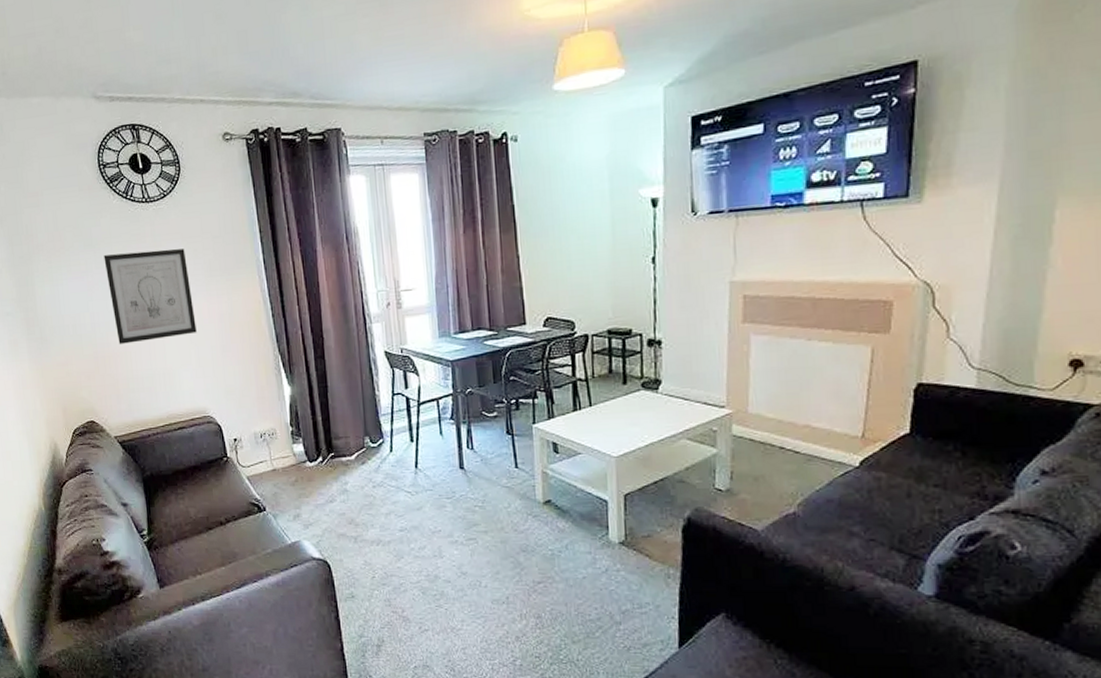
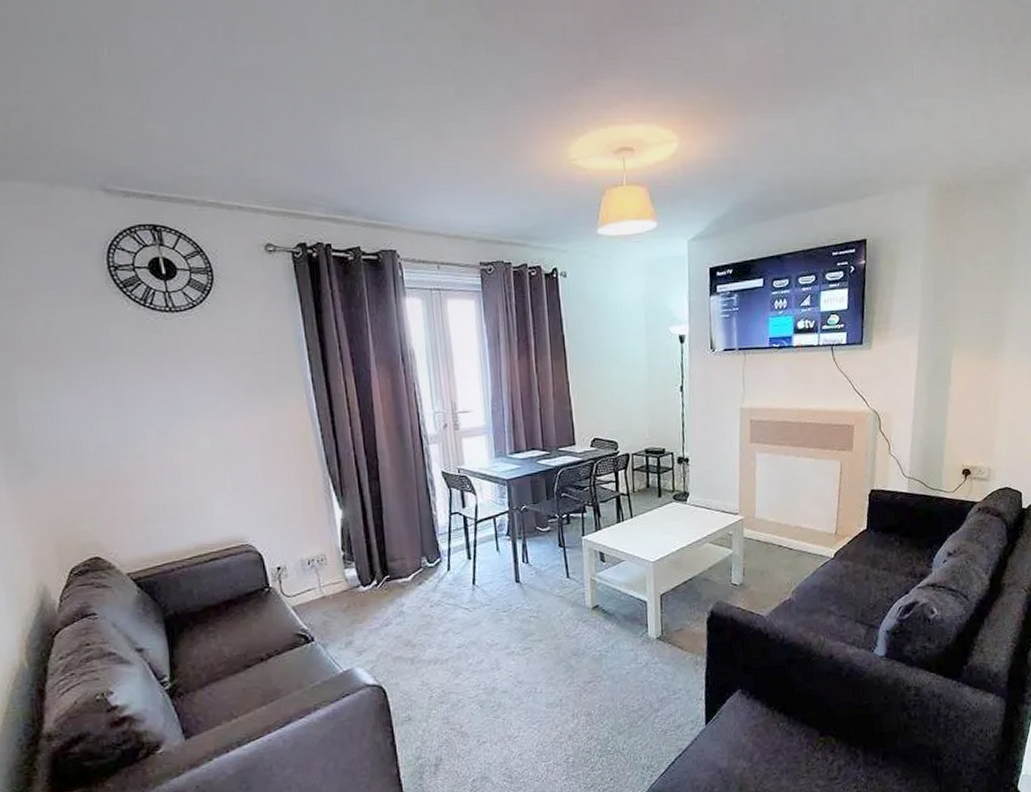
wall art: present [104,249,197,344] -> none [114,364,233,469]

